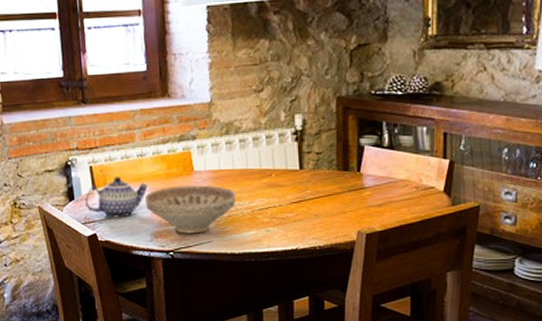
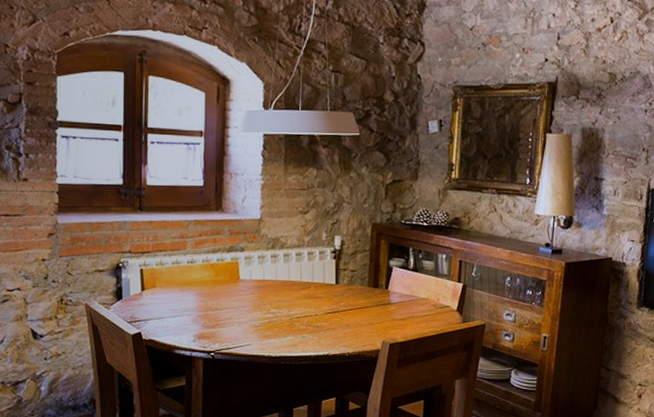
teapot: present [85,176,148,218] -> none [133,280,195,319]
decorative bowl: present [145,185,236,234] -> none [192,292,277,337]

